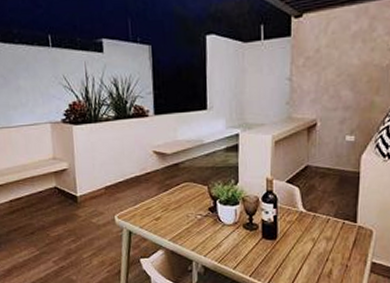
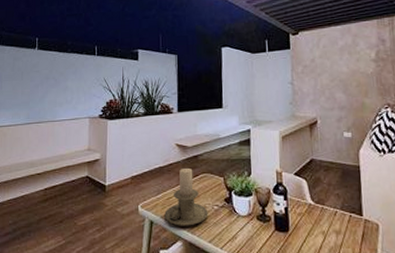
candle holder: none [143,176,191,236] -> present [164,167,208,226]

